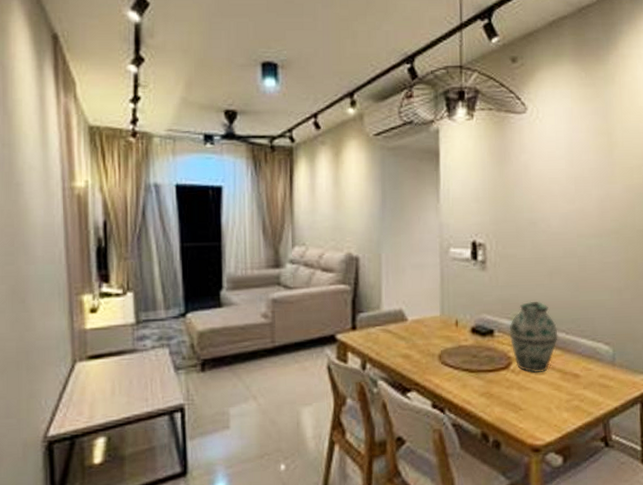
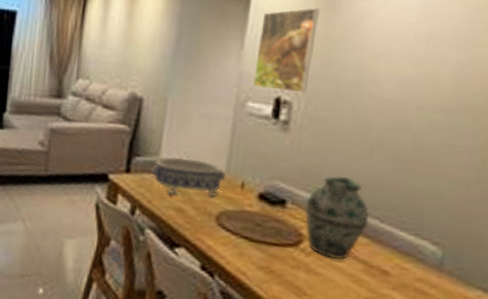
decorative bowl: none [374,307,442,343] -> present [150,157,226,196]
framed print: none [451,162,496,236] -> present [252,7,320,94]

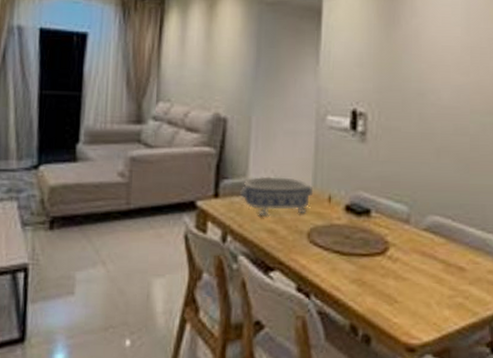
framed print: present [252,7,320,94] -> none [330,24,382,105]
vase: present [304,175,370,261] -> none [386,180,443,263]

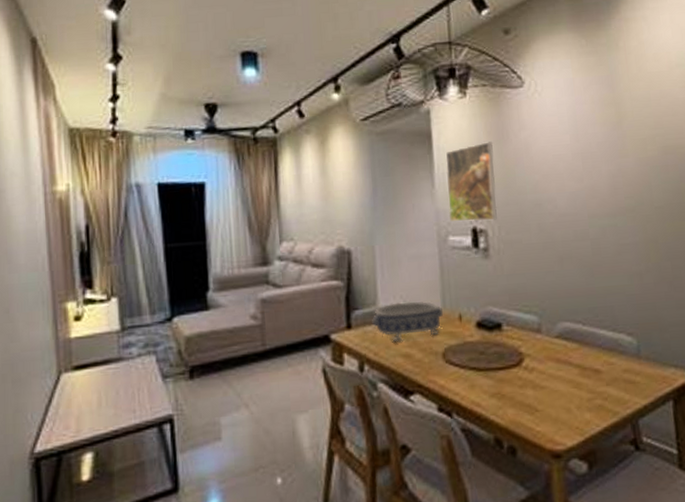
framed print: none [330,24,382,105] -> present [445,141,497,222]

